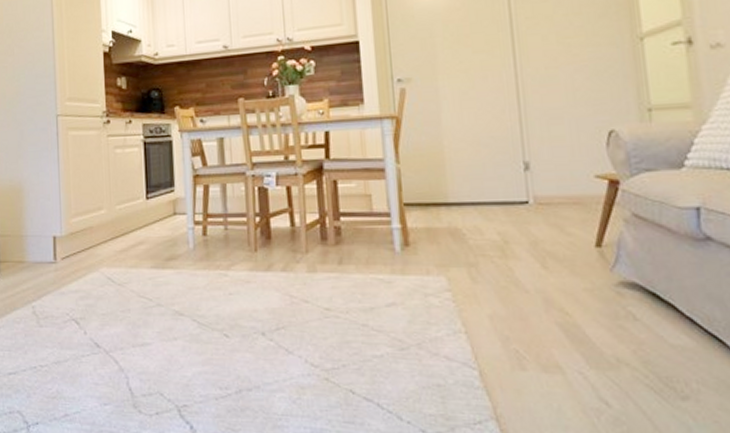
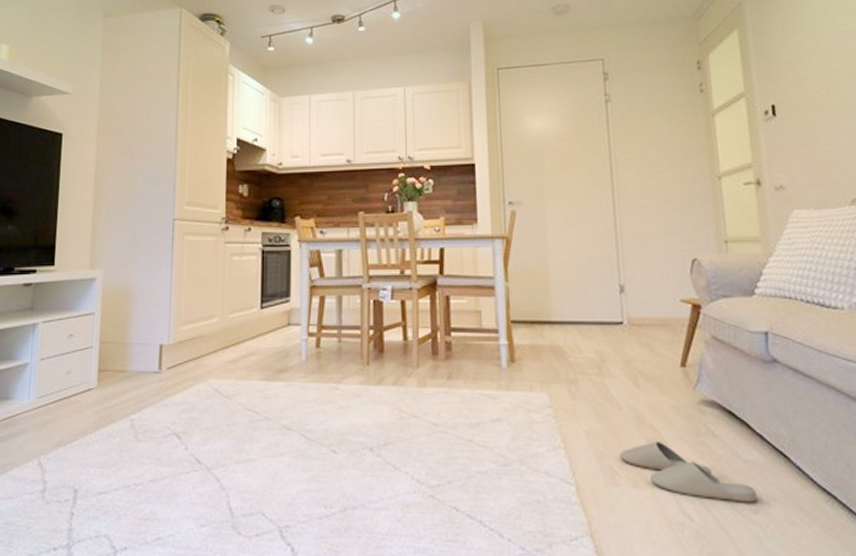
slippers: none [527,324,685,389] -> present [620,440,757,503]

